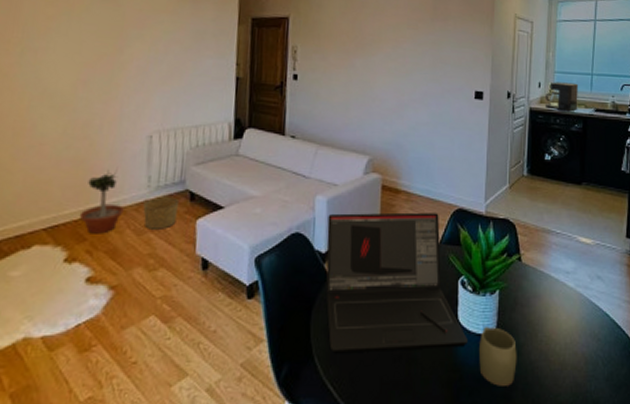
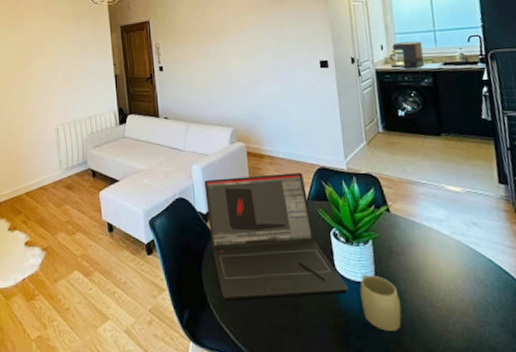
potted tree: present [79,168,124,234] -> none [14,155,45,208]
basket: present [143,197,180,229] -> none [59,175,85,202]

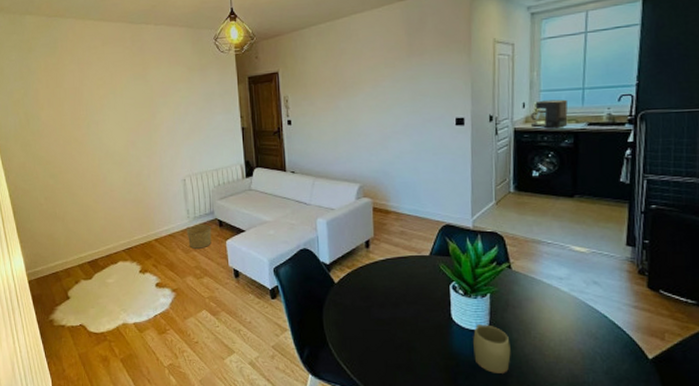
basket: none [59,175,85,202] -> present [186,225,212,249]
laptop: present [204,172,348,302] -> none [329,229,462,342]

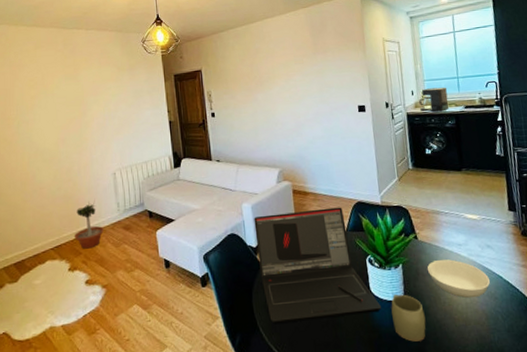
potted tree: none [144,205,174,253] -> present [74,199,104,249]
basket: present [186,225,212,249] -> none [117,216,142,242]
laptop: none [329,229,462,342] -> present [254,207,381,325]
bowl: none [518,292,591,336] -> present [427,259,490,298]

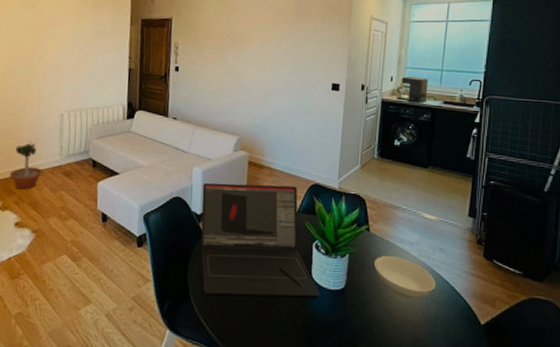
mug: present [391,293,426,342] -> none [329,283,363,334]

